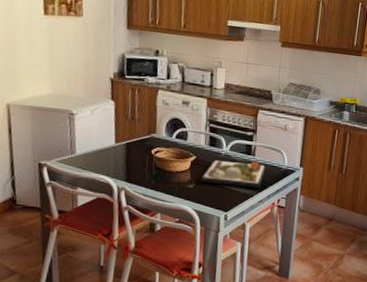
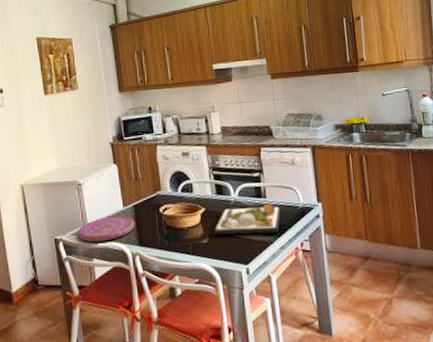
plate: none [63,149,126,173] -> present [77,215,136,243]

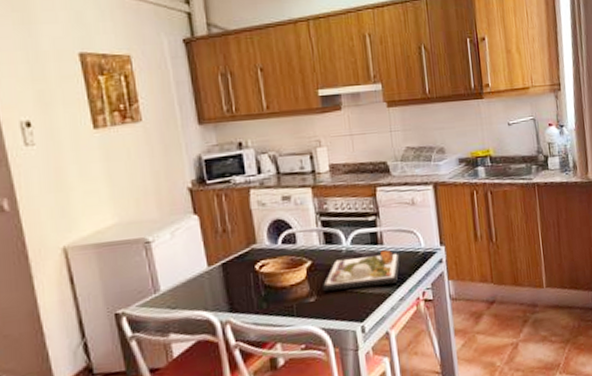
plate: present [77,215,136,243] -> none [146,277,225,314]

